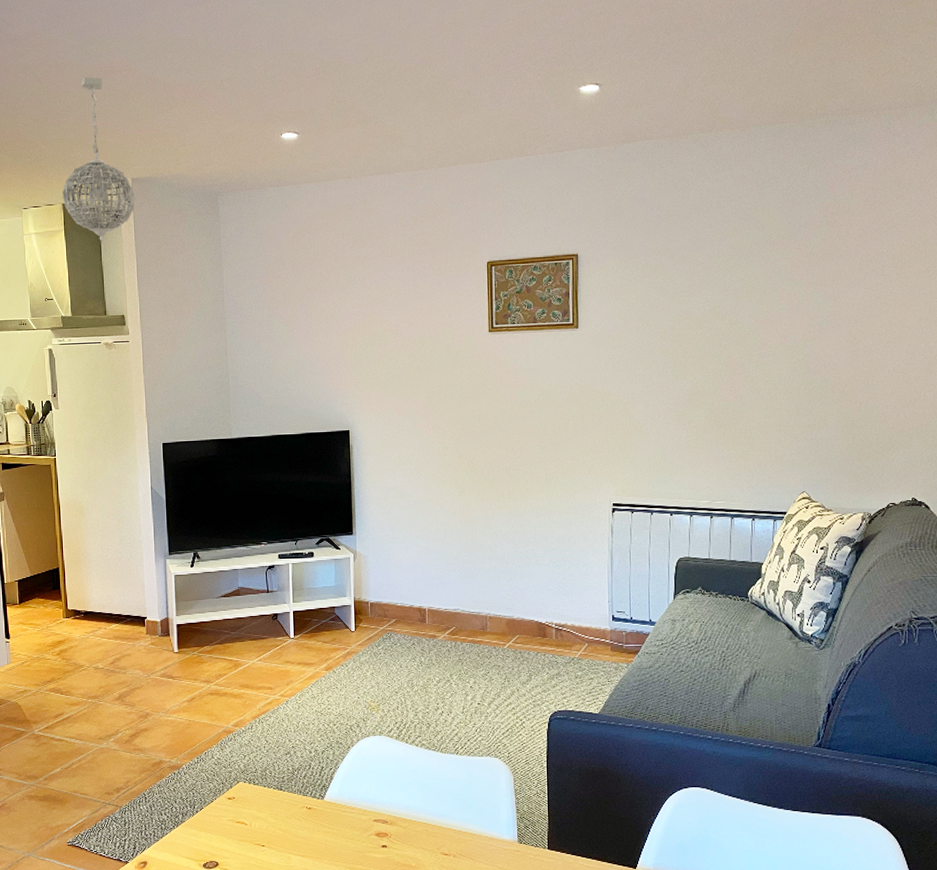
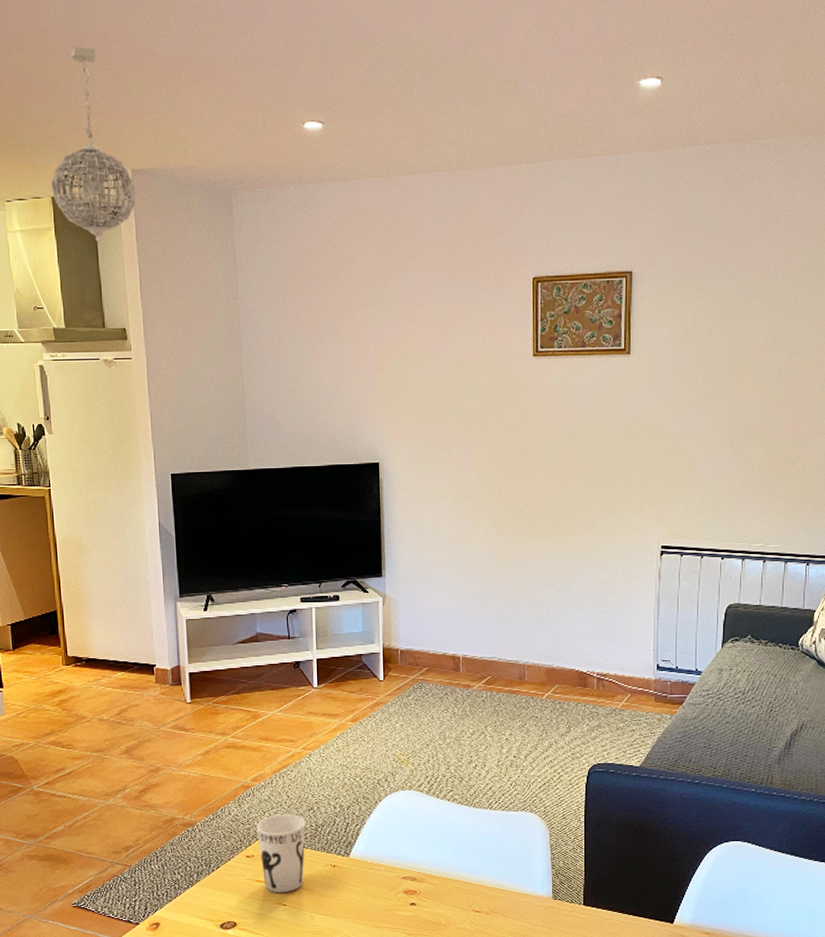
cup: none [237,758,283,834] -> present [256,814,306,893]

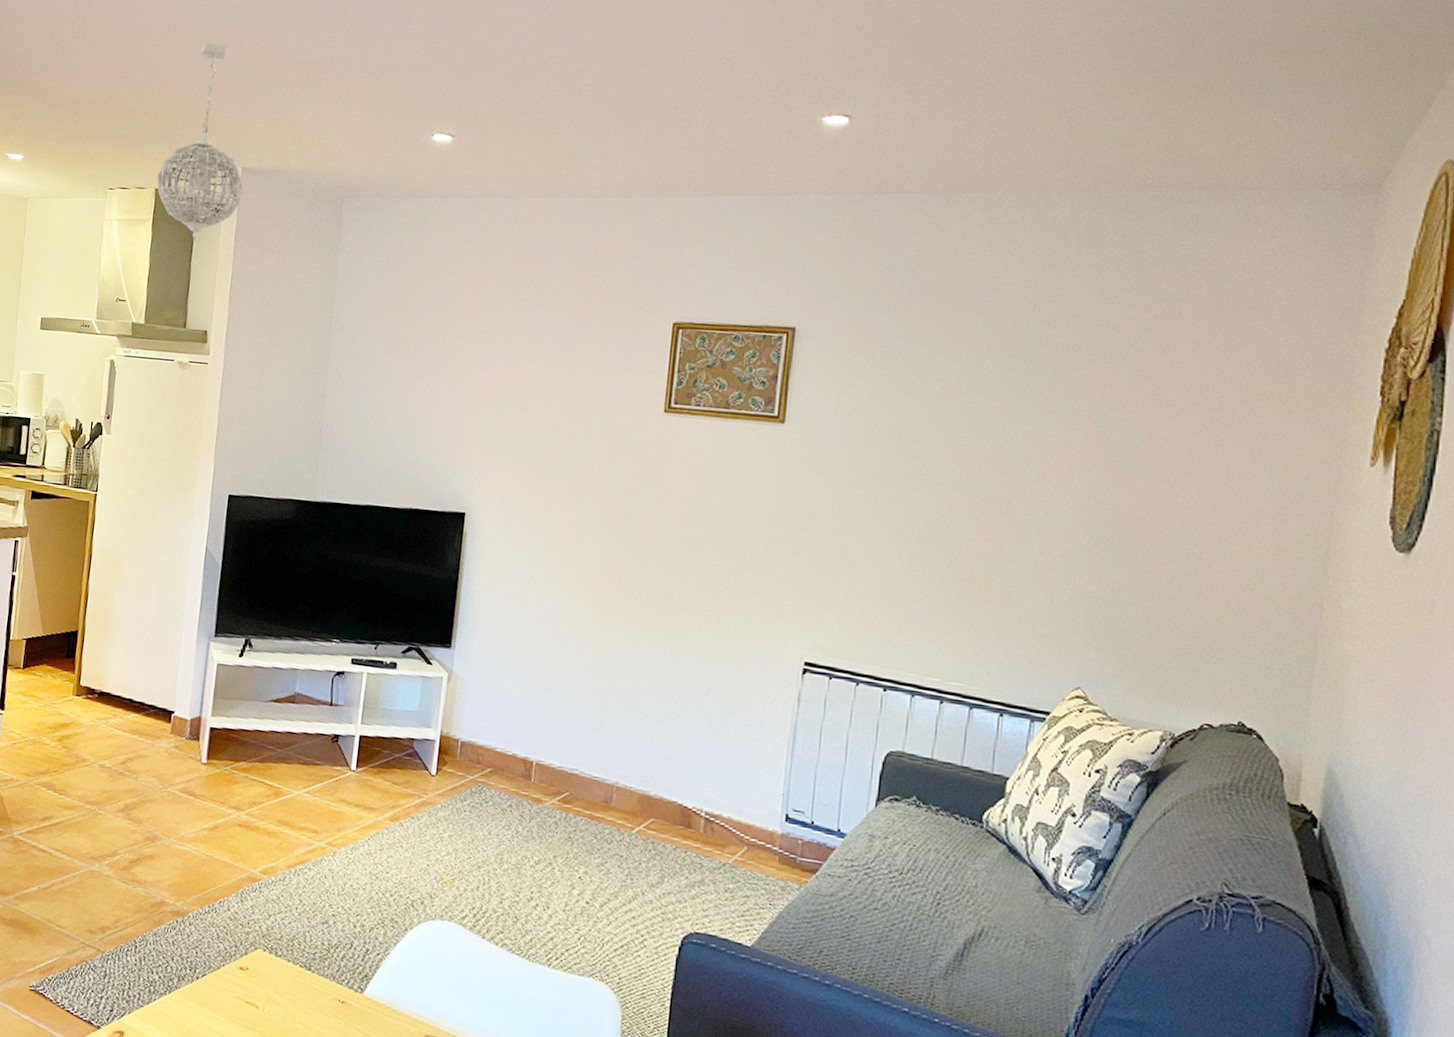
cup: present [256,814,306,893] -> none [255,921,317,1025]

